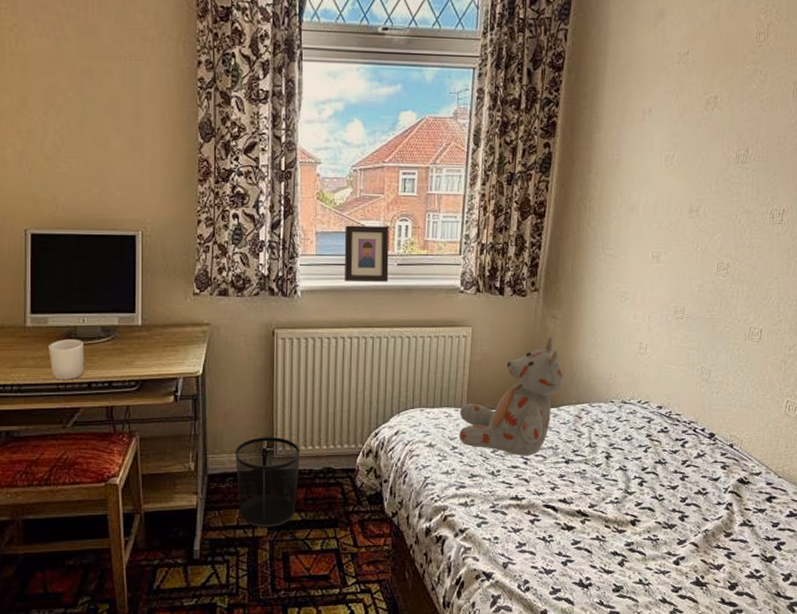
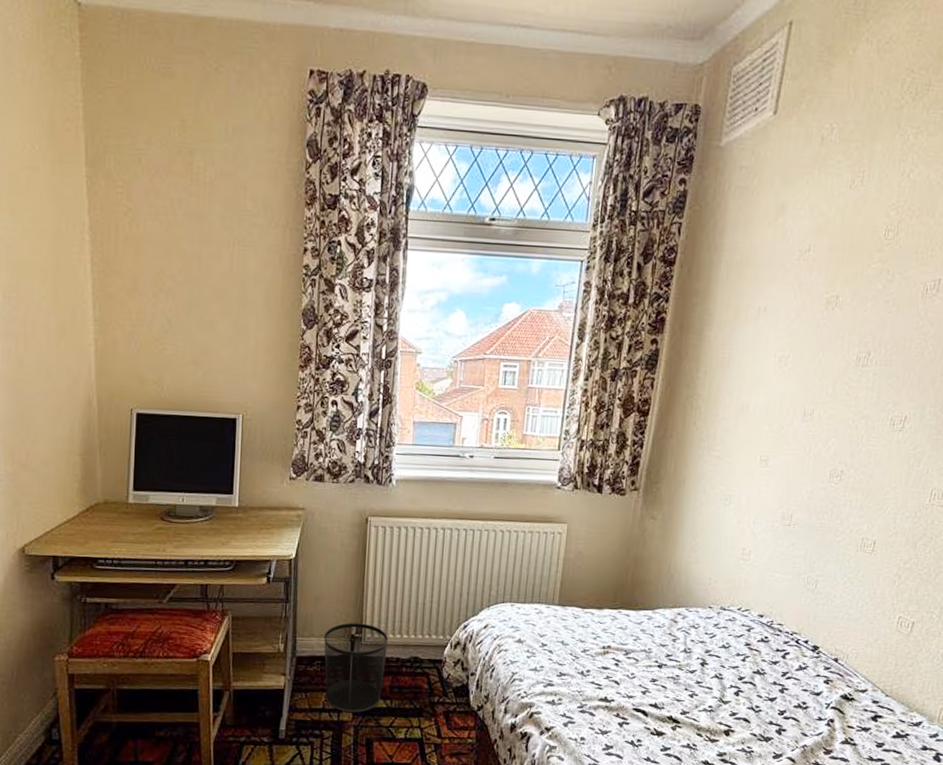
mug: present [49,338,85,380] -> none [148,516,183,557]
picture frame: present [344,225,390,283] -> none [440,416,488,475]
stuffed bear: present [459,336,565,456] -> none [549,537,661,658]

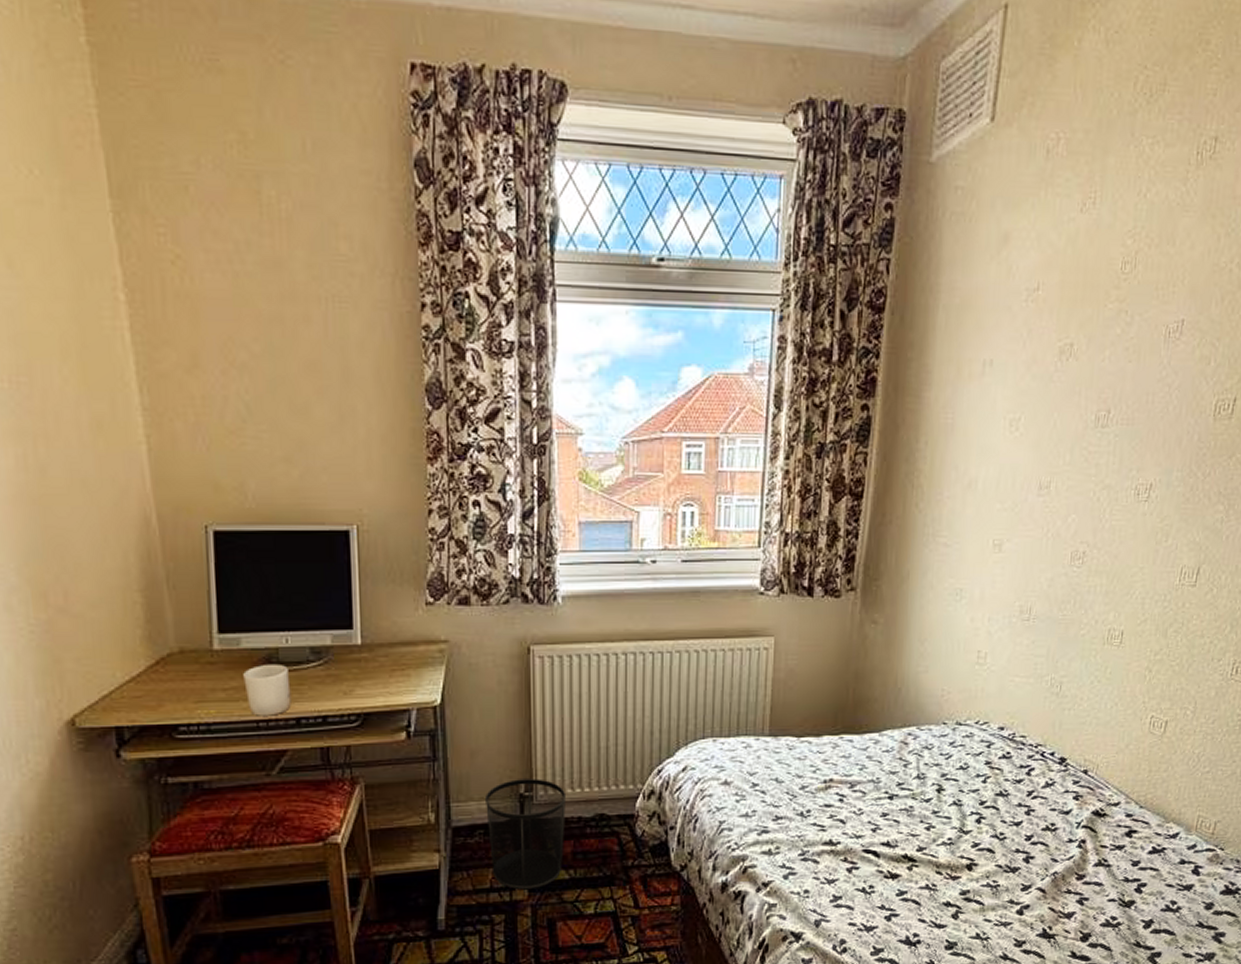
mug: none [148,516,183,557] -> present [243,663,292,716]

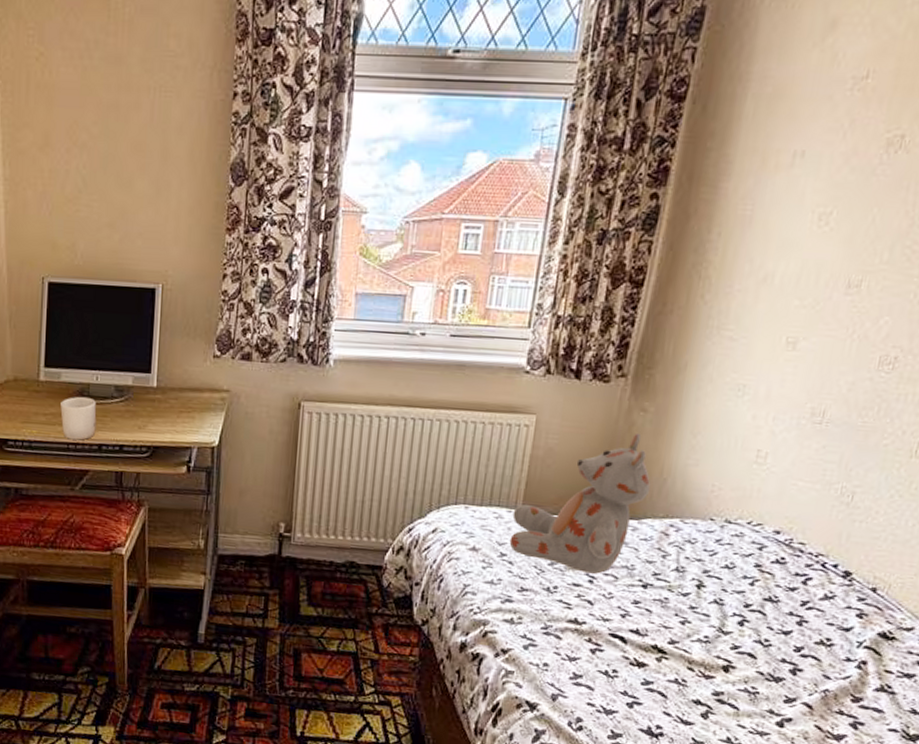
waste bin: present [484,779,565,890] -> none [248,519,321,621]
stuffed bear: none [760,645,888,792] -> present [509,432,651,574]

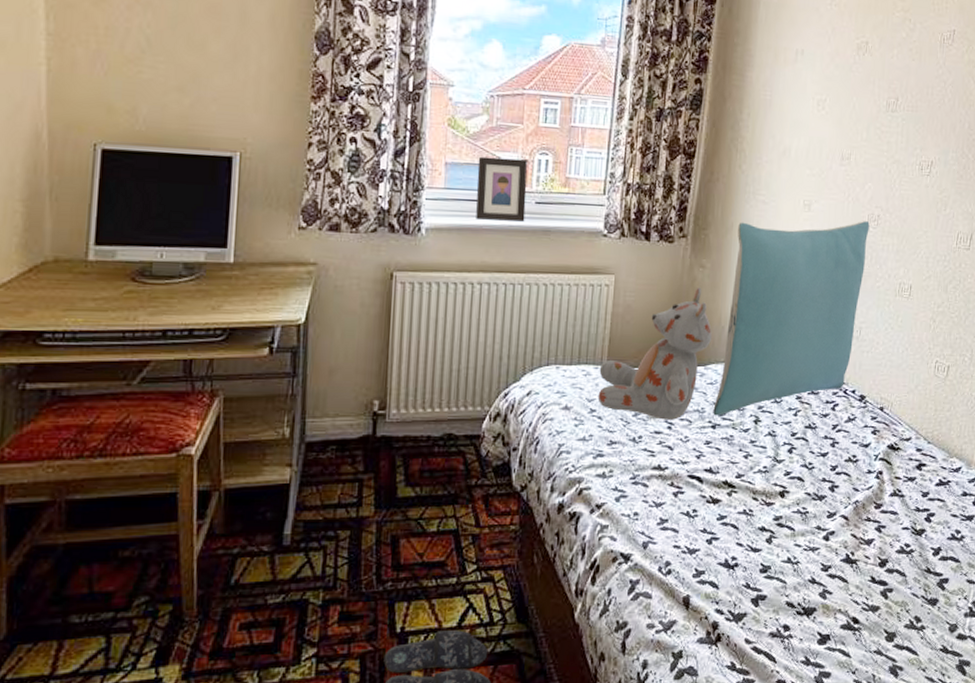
mug: present [60,396,97,441] -> none [114,276,161,327]
picture frame: none [385,286,443,355] -> present [476,156,528,222]
pillow: none [645,361,881,576] -> present [713,221,870,416]

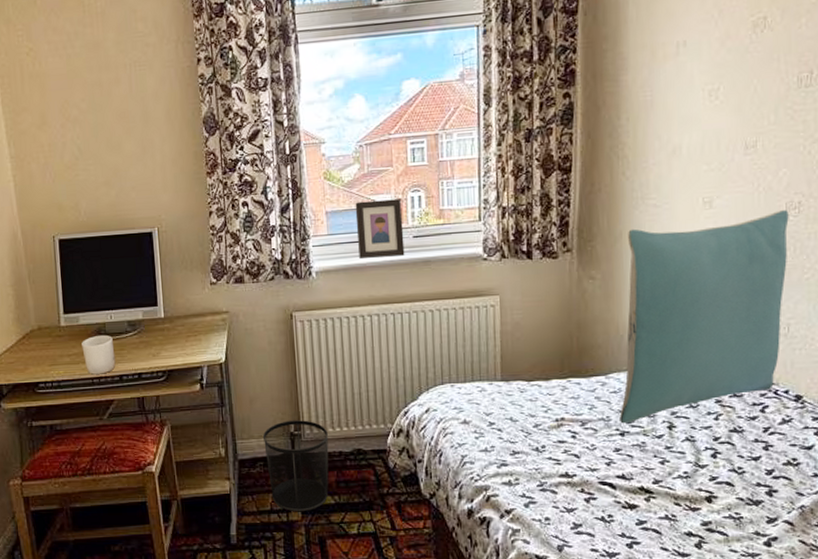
mug: none [114,276,161,327] -> present [82,334,116,375]
waste bin: none [339,397,417,506] -> present [262,420,329,512]
stuffed bear: present [597,287,713,420] -> none [494,298,611,430]

